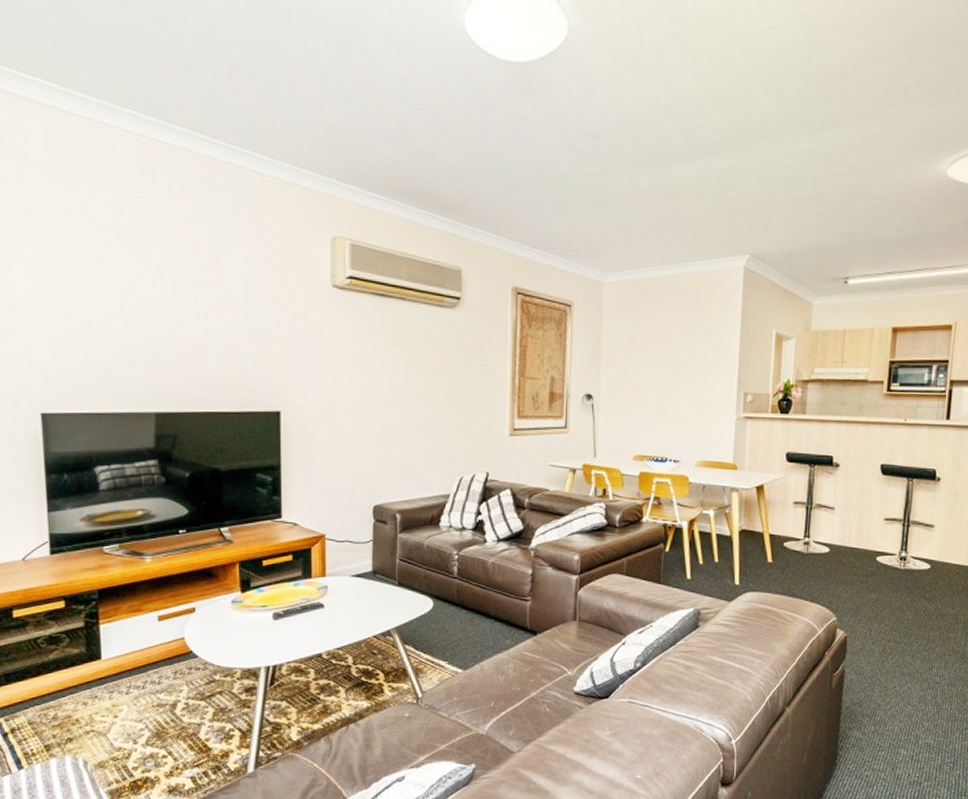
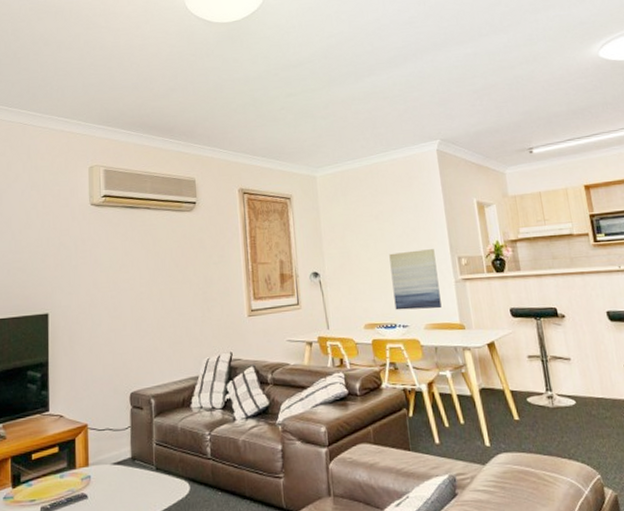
wall art: none [669,381,721,446] -> present [389,249,442,310]

